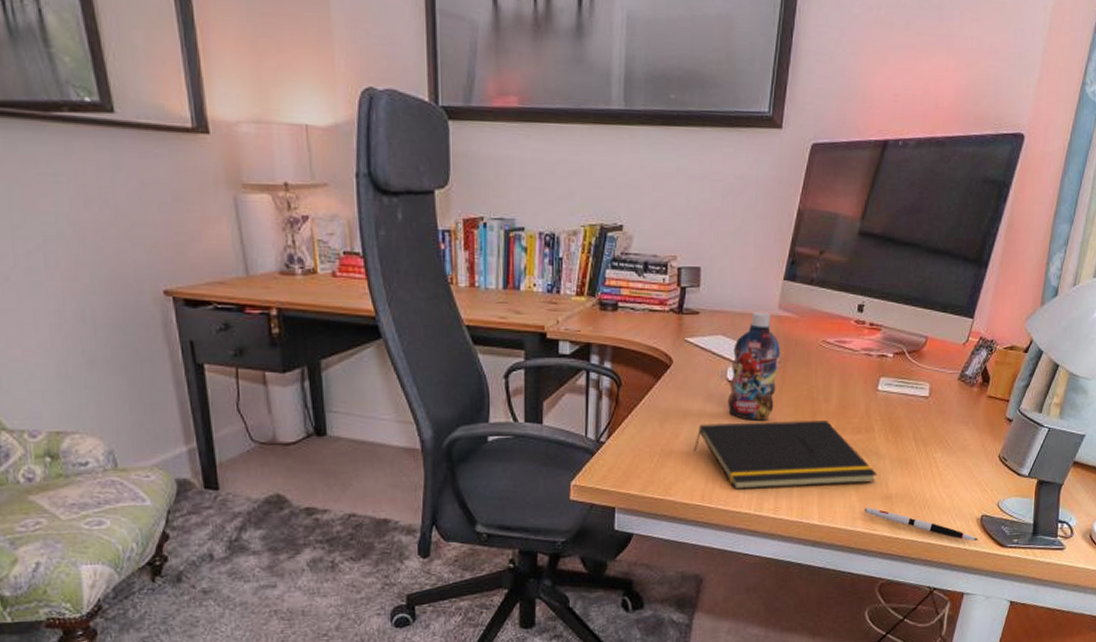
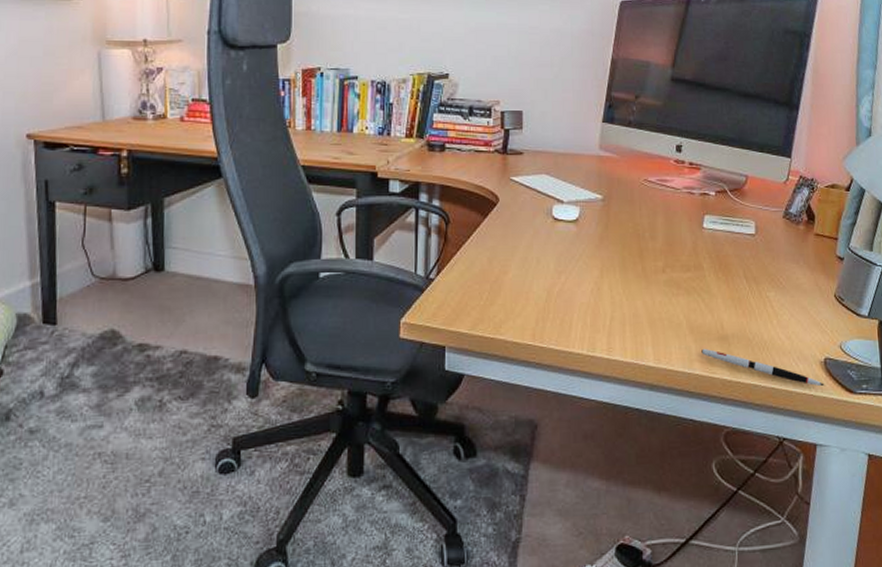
notepad: present [693,420,878,489] -> none [522,257,711,328]
bottle: present [728,312,781,420] -> none [555,153,604,258]

